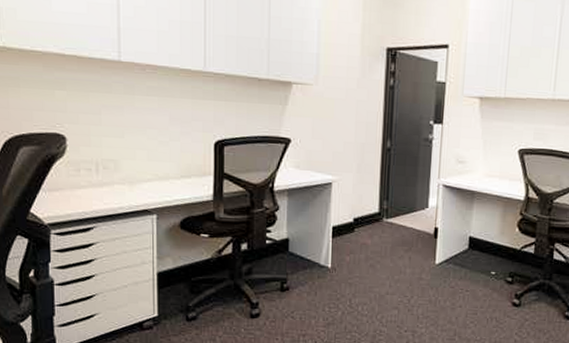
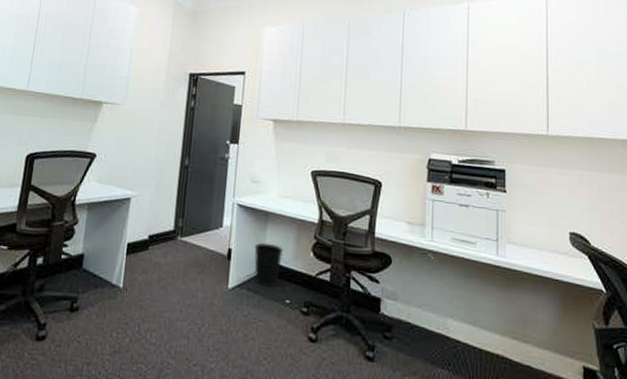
wastebasket: none [460,220,490,261] -> present [254,242,284,287]

